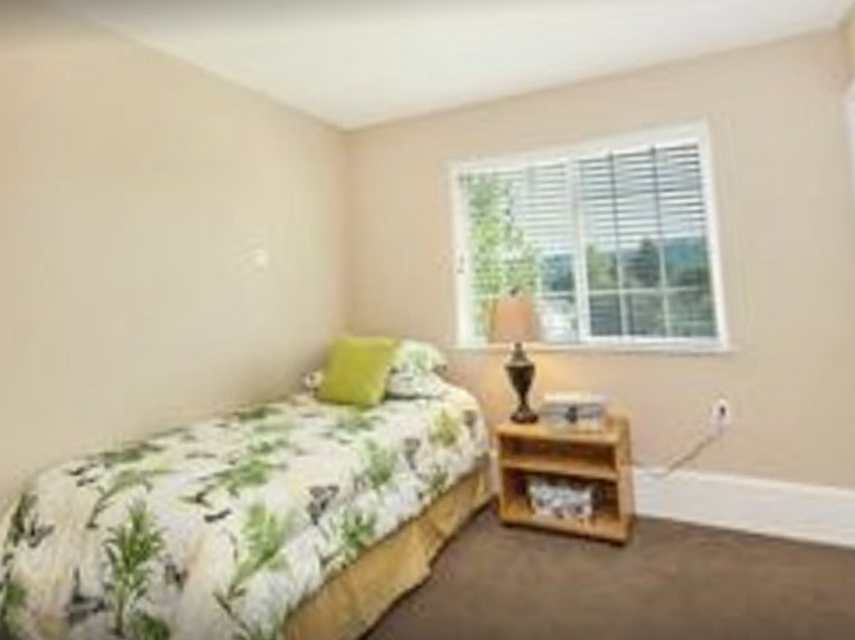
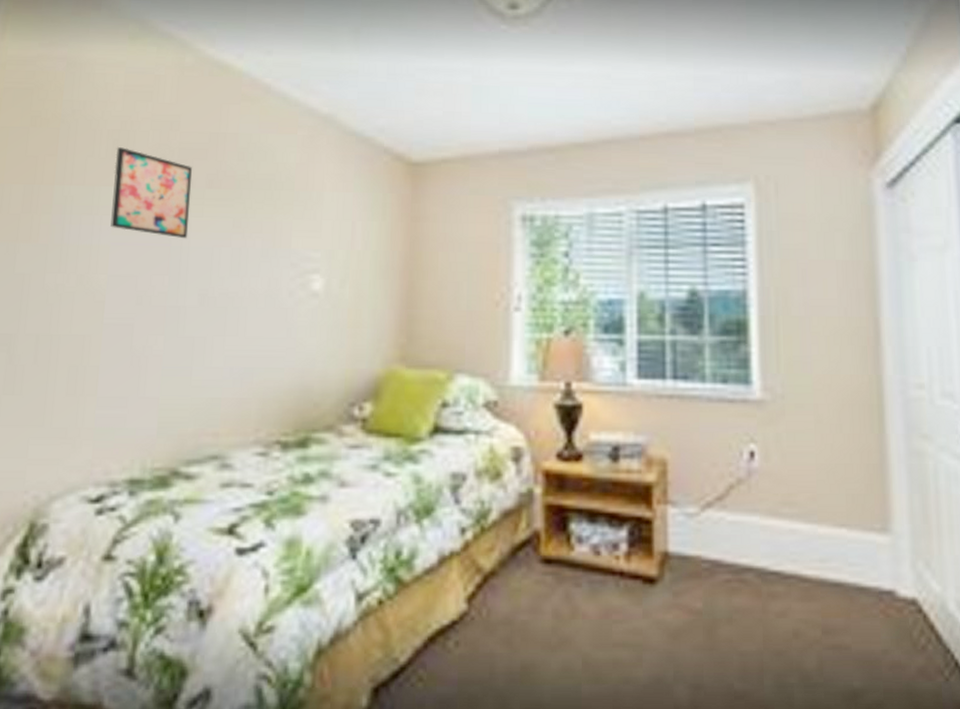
wall art: none [68,141,139,224] -> present [110,147,192,239]

